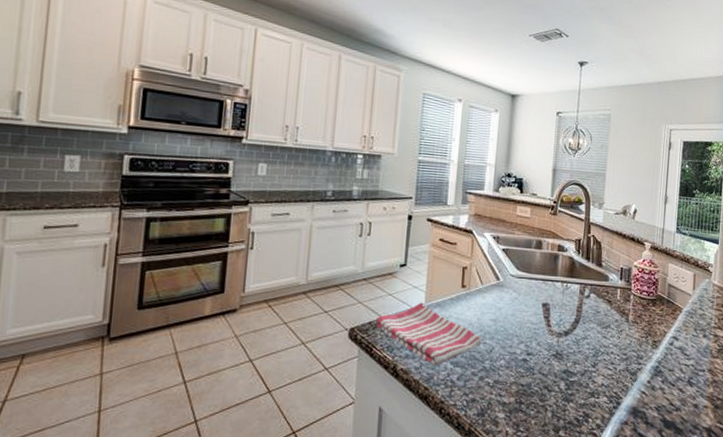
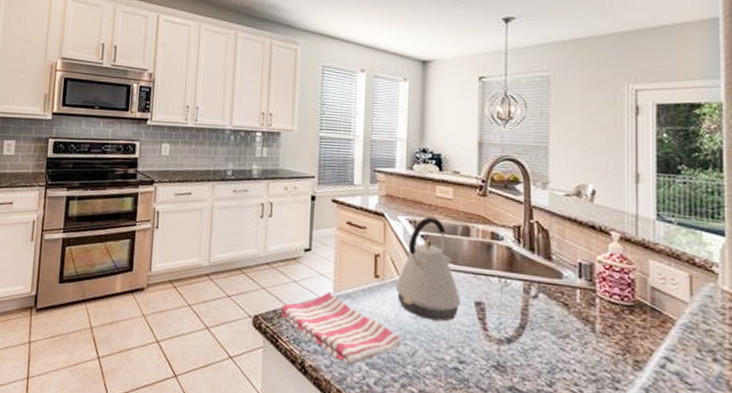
kettle: none [479,233,532,322] -> present [396,217,461,322]

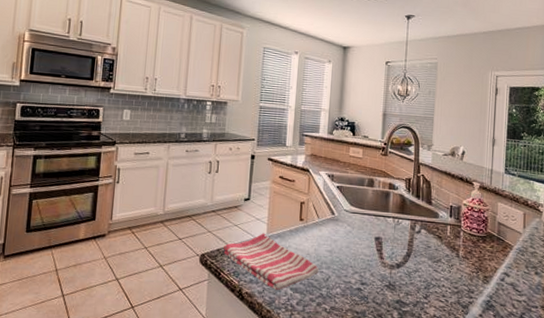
kettle: present [396,217,461,322] -> none [316,172,365,253]

